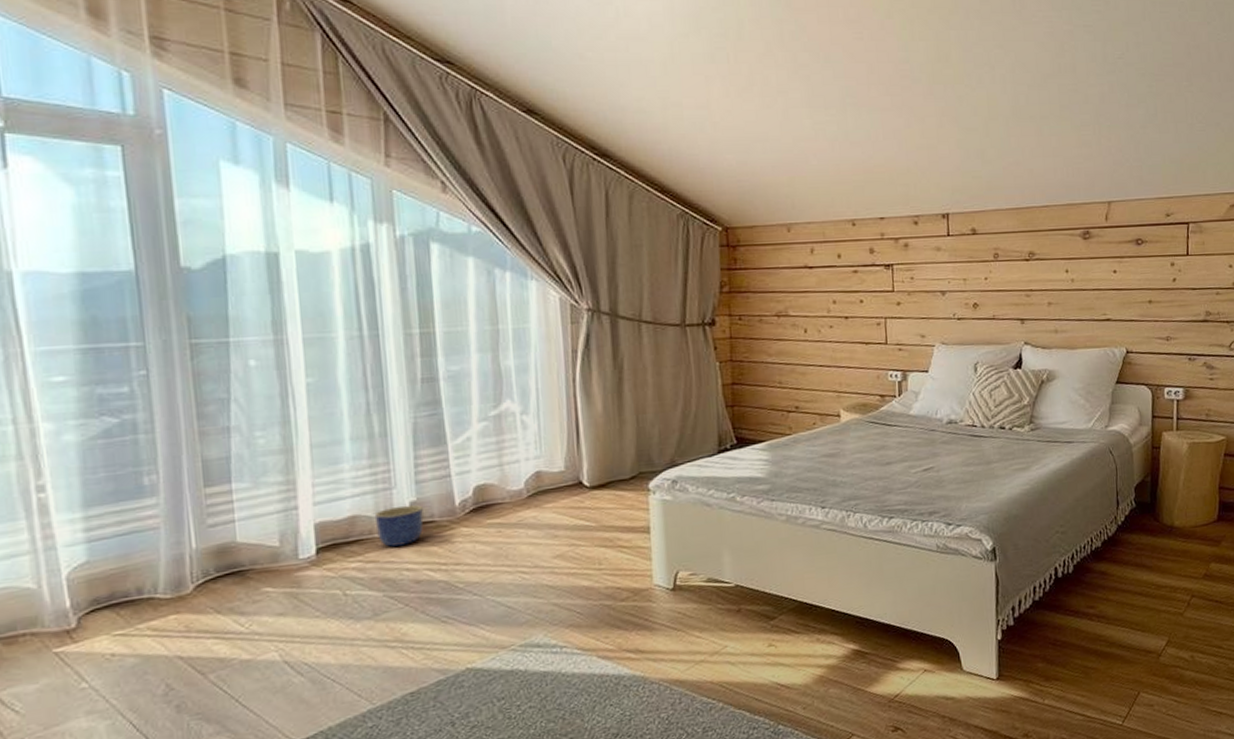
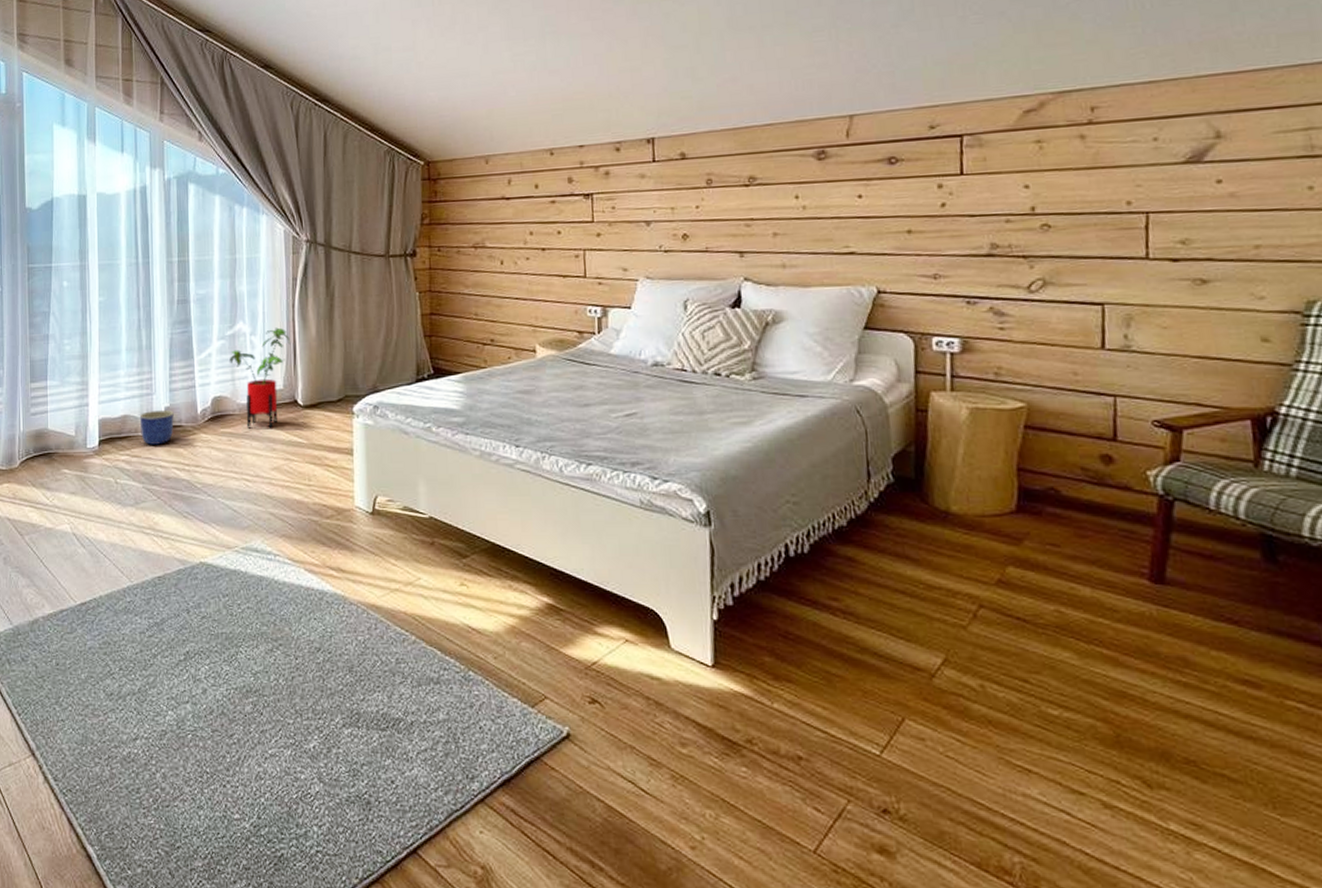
house plant: none [495,404,573,517] -> present [230,327,291,429]

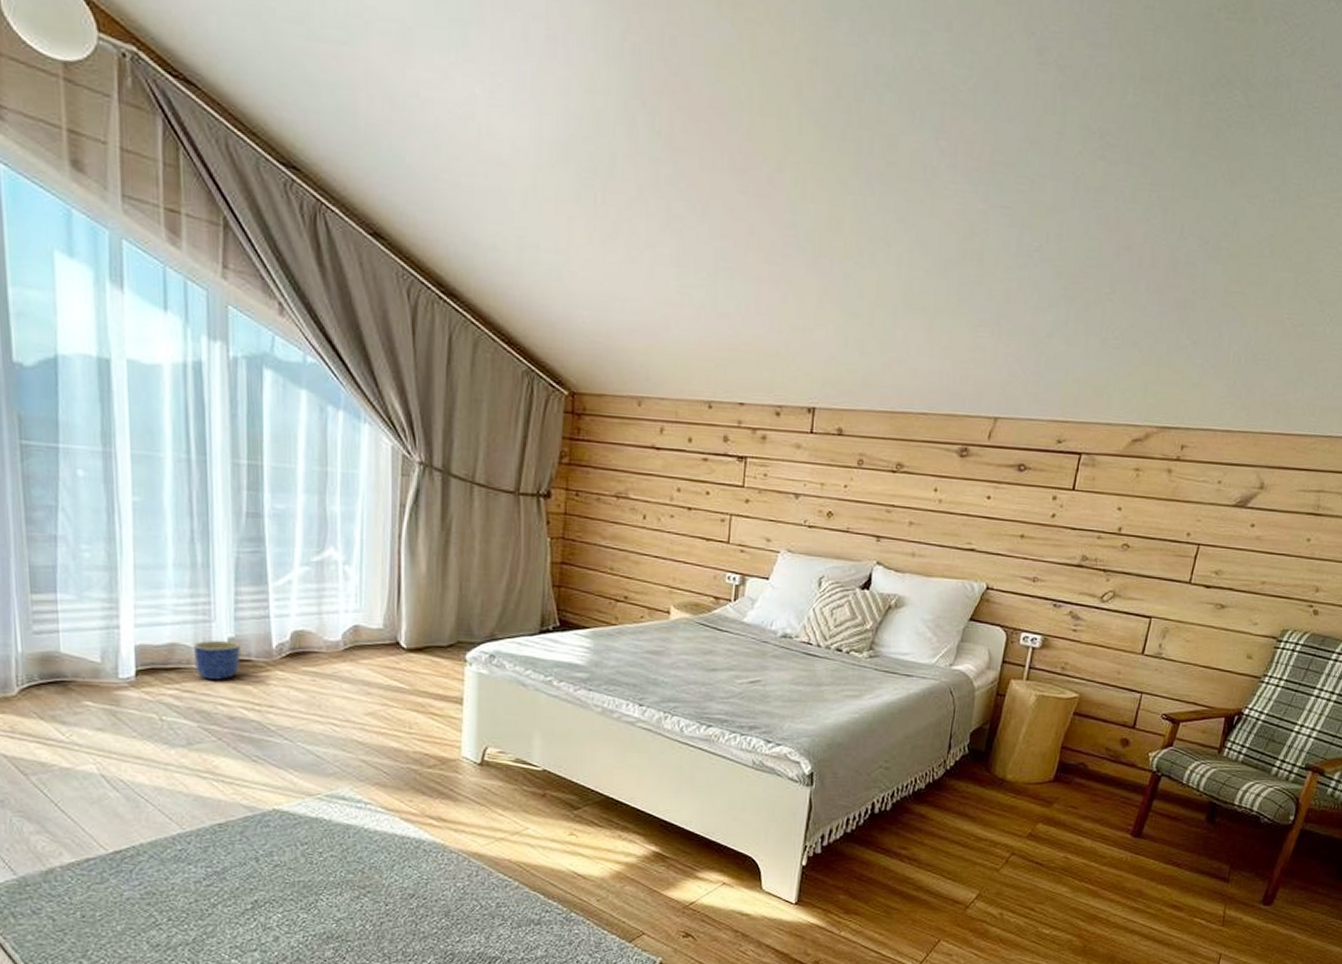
house plant: present [230,327,291,429] -> none [316,559,395,670]

